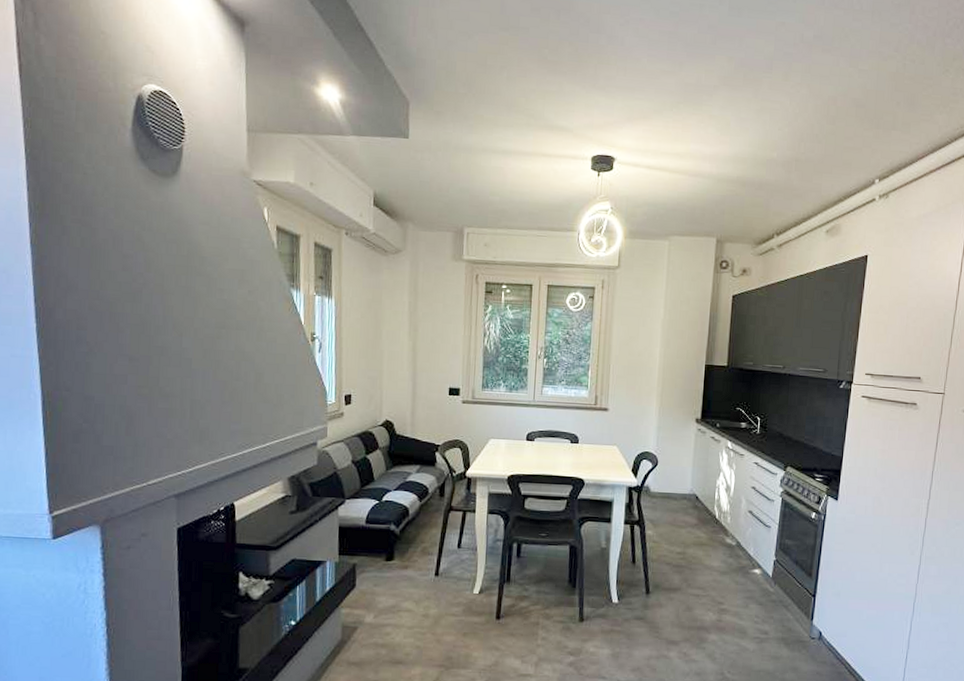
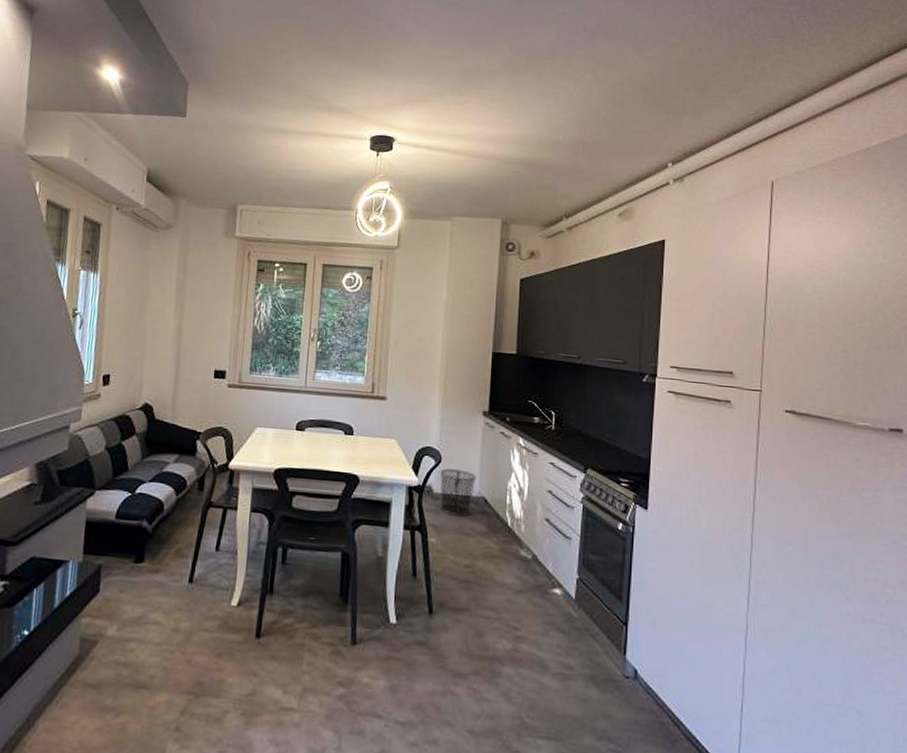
waste bin: none [656,470,689,511] -> present [440,468,477,517]

